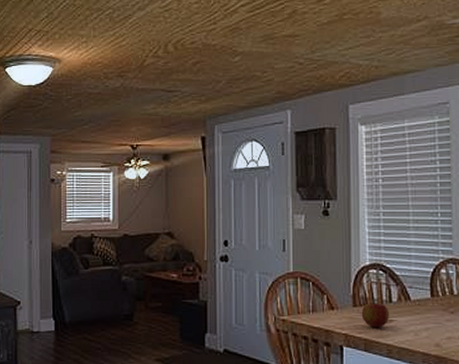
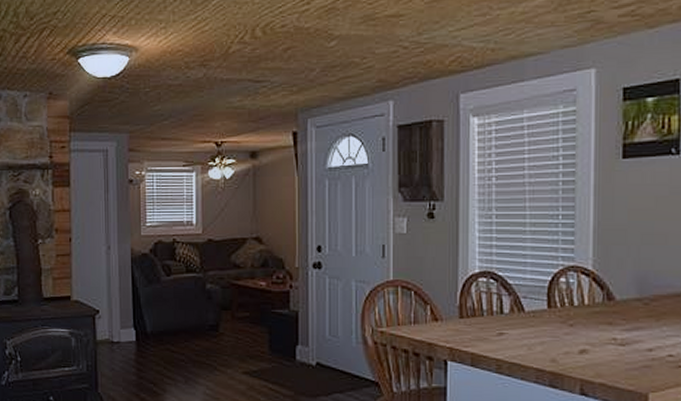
apple: present [361,303,390,328] -> none [468,314,501,341]

